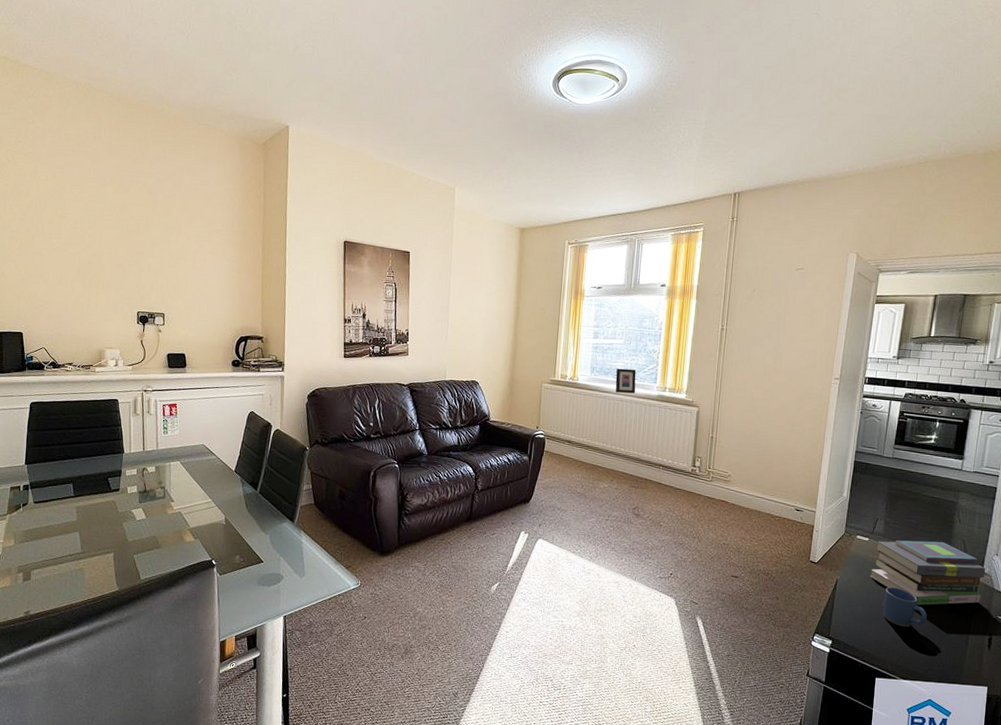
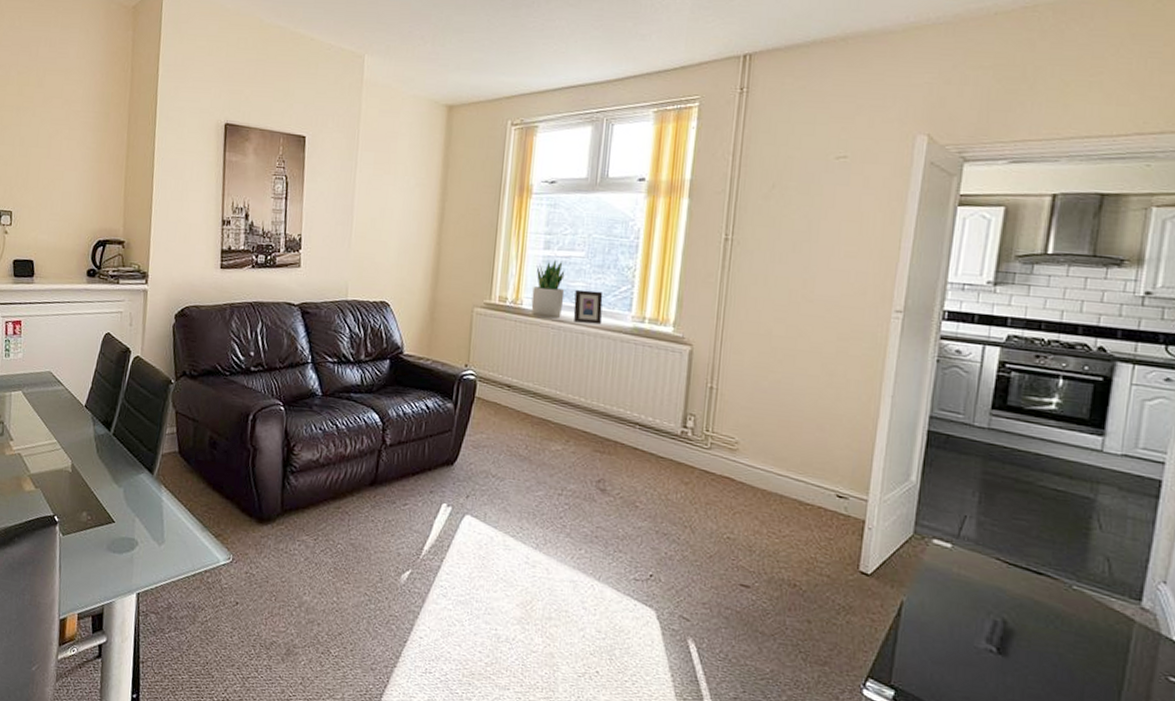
planter: none [584,346,609,390] -> present [531,260,565,319]
books: present [870,540,986,606] -> none [955,548,1147,654]
mug: present [883,587,927,627] -> none [976,618,1049,681]

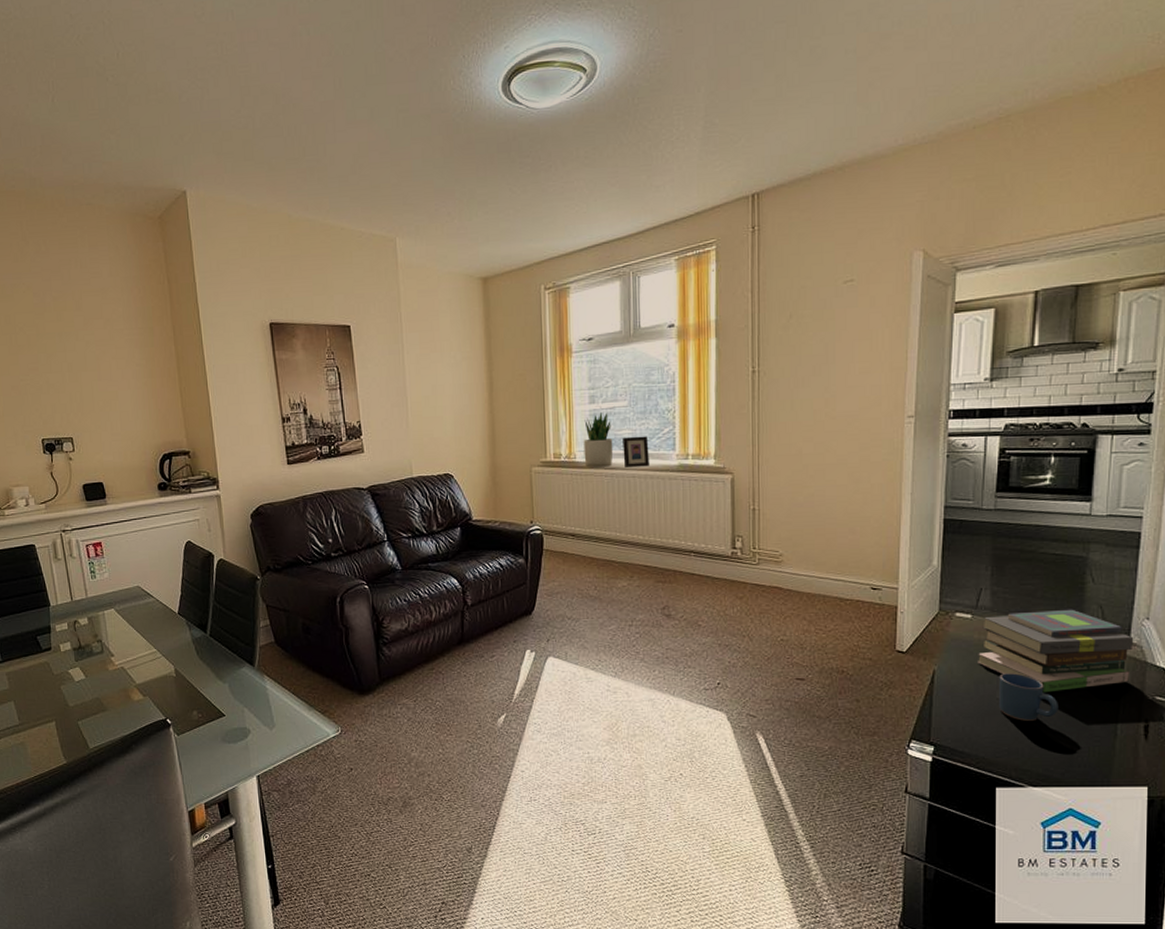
books: none [955,548,1147,654] -> present [978,609,1134,693]
mug: none [976,618,1049,681] -> present [999,673,1058,721]

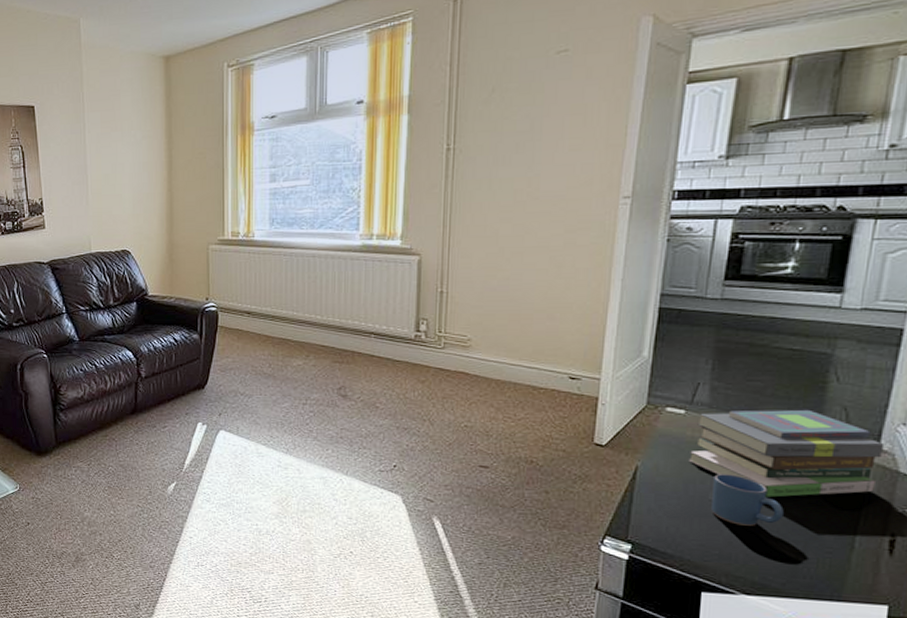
planter: present [583,412,613,468] -> none [263,191,293,246]
picture frame: present [623,436,650,467] -> none [303,215,332,247]

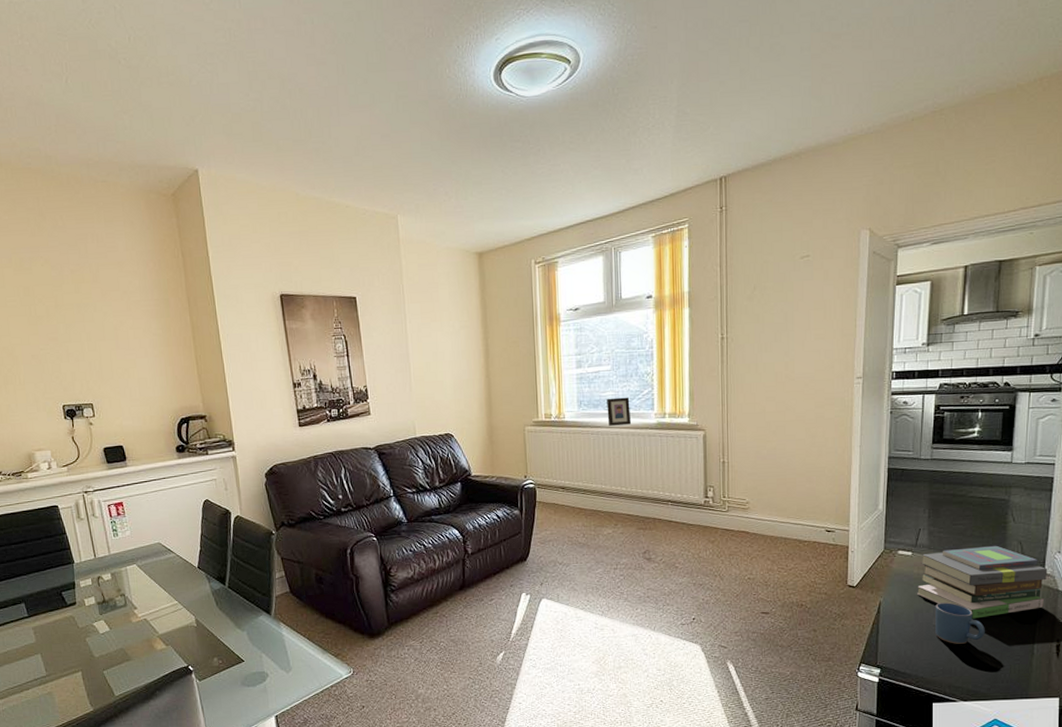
picture frame: none [303,215,332,247] -> present [607,397,632,426]

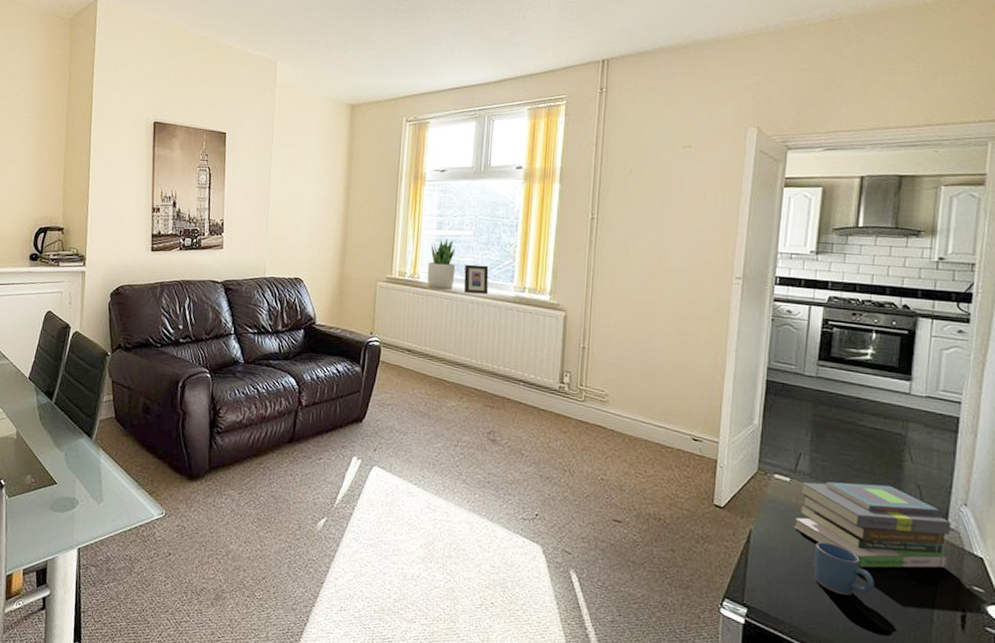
planter: none [572,376,599,426] -> present [427,239,456,290]

